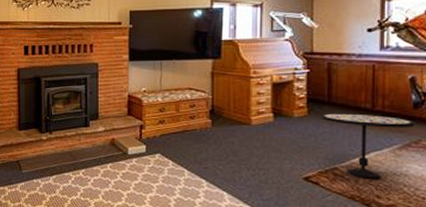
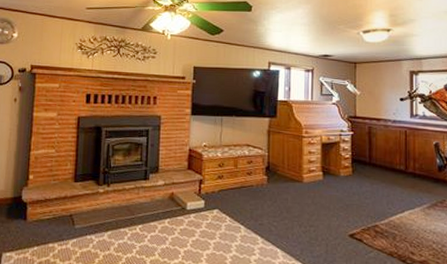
side table: present [321,113,415,179] -> none [363,173,440,236]

